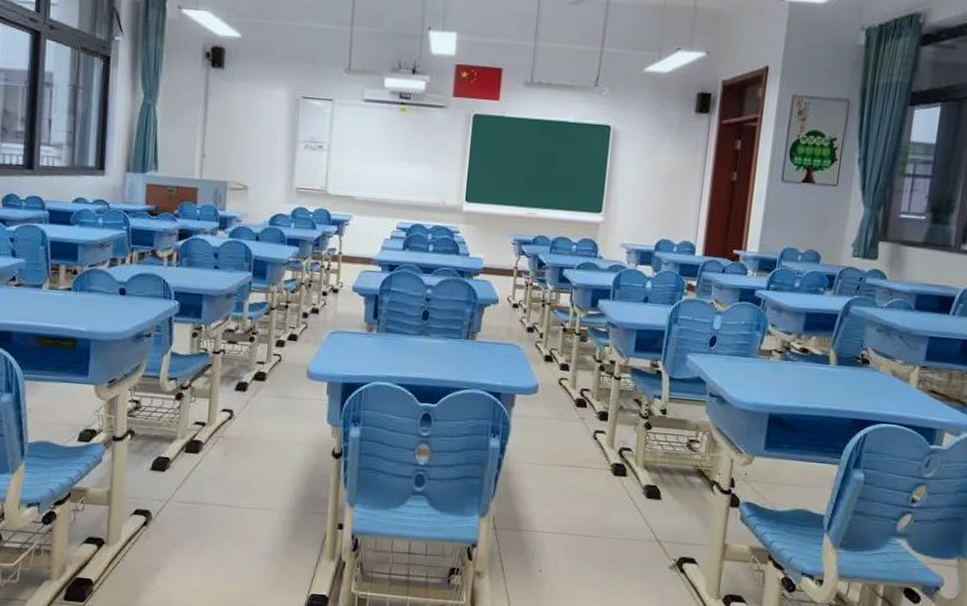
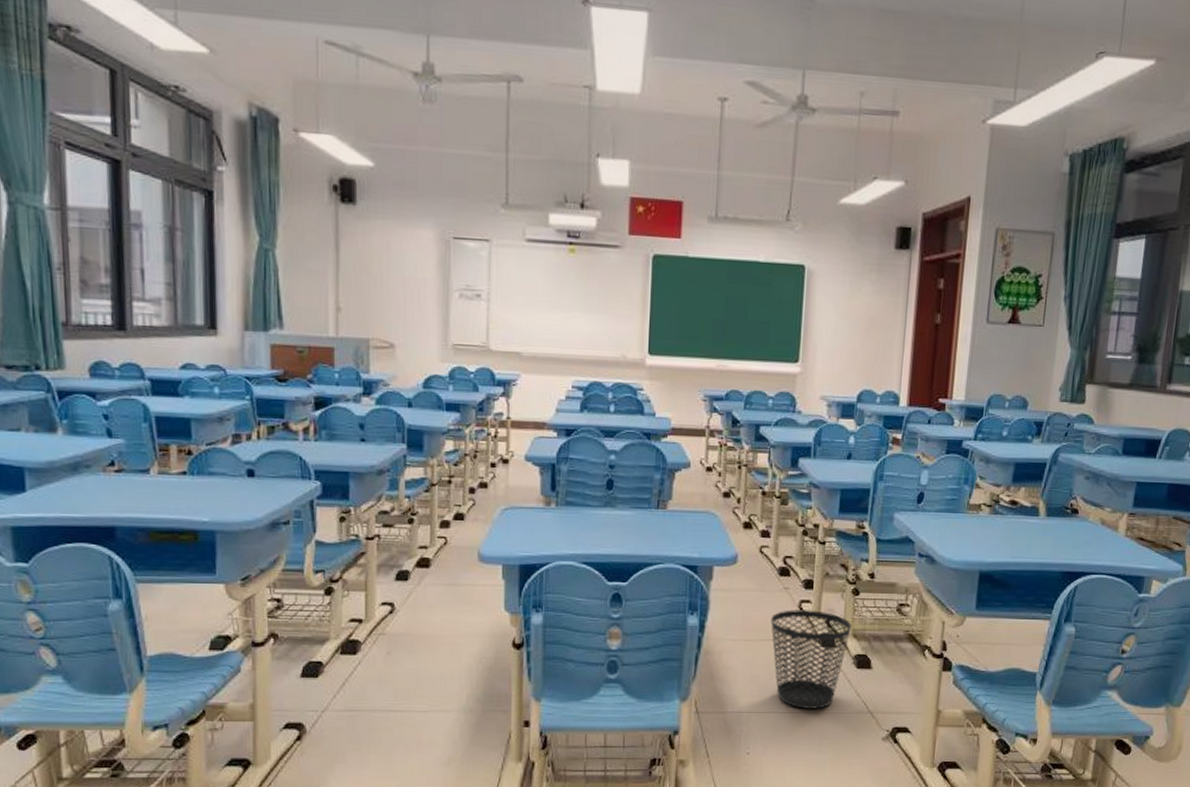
wastebasket: none [566,438,643,534] -> present [771,609,852,710]

